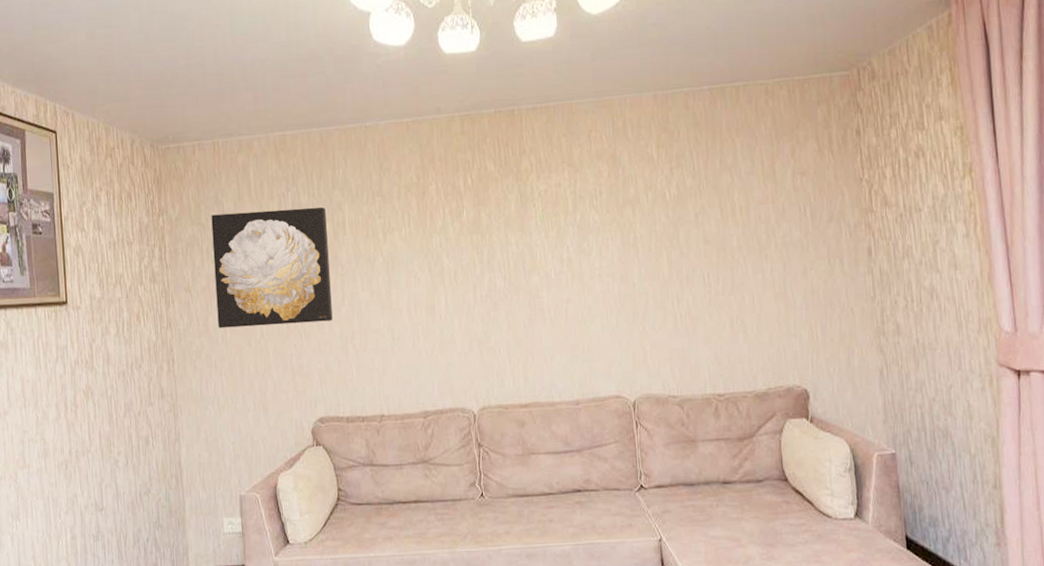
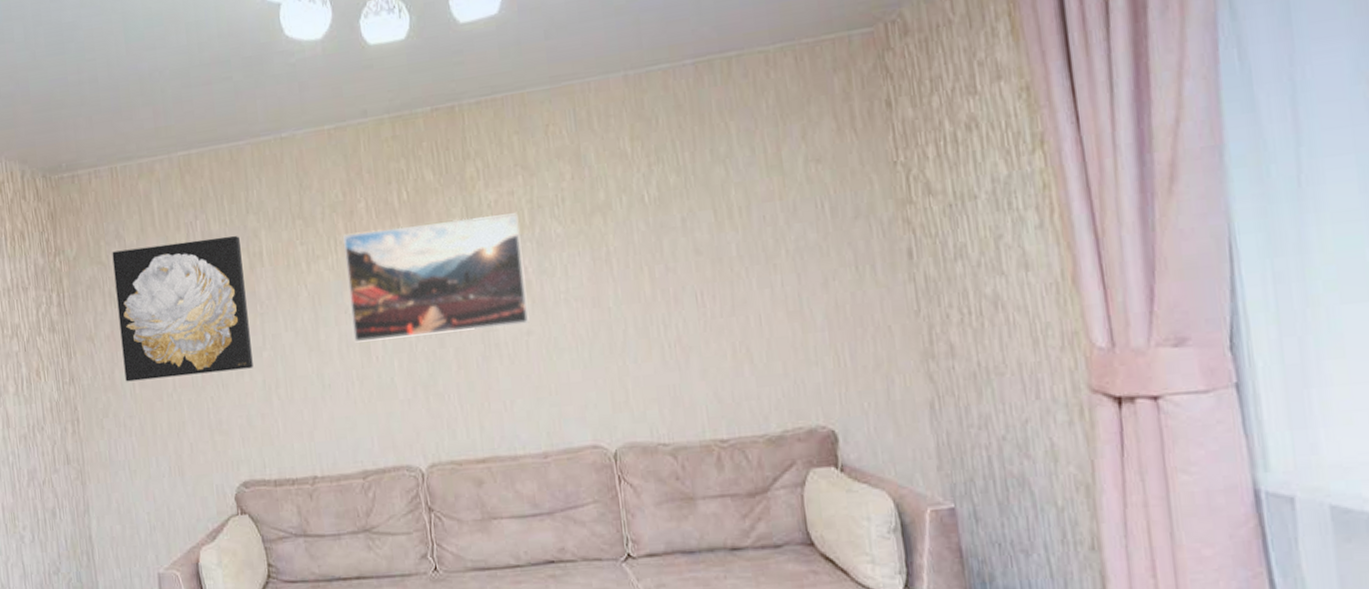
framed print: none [416,202,569,303] -> present [343,213,530,343]

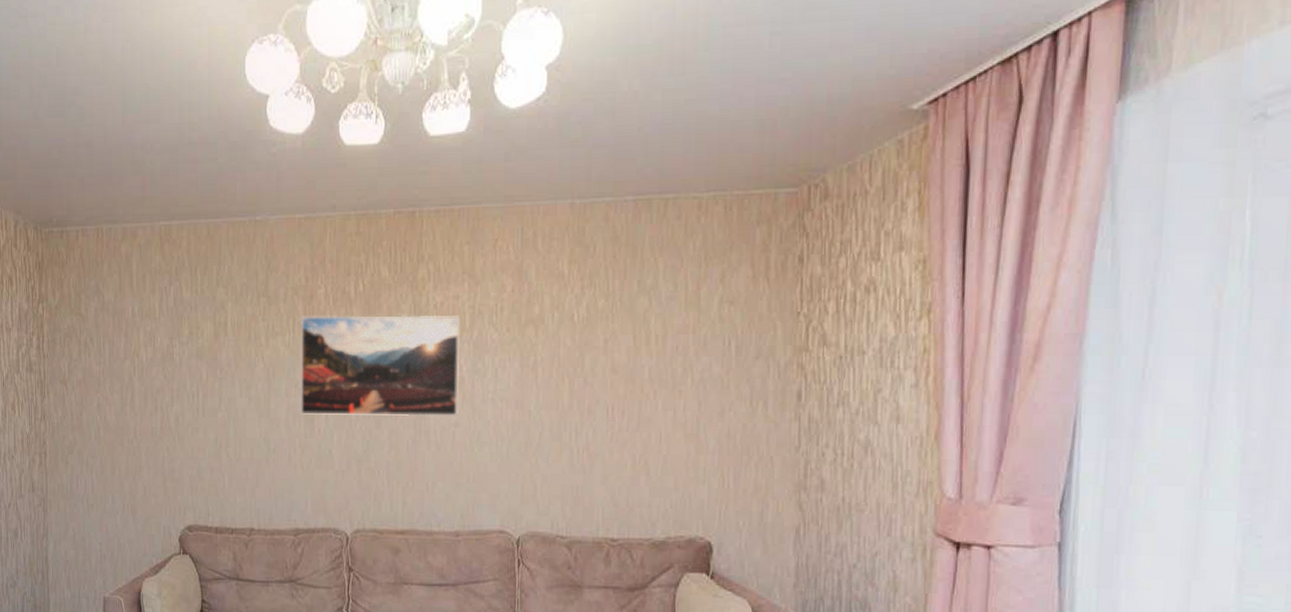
wall art: present [112,236,253,382] -> none [91,304,208,426]

